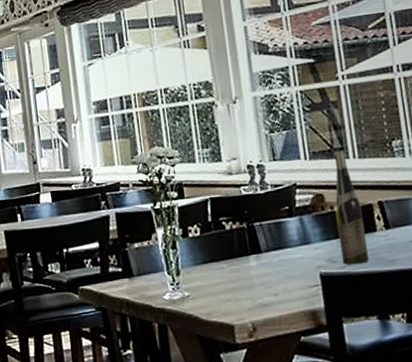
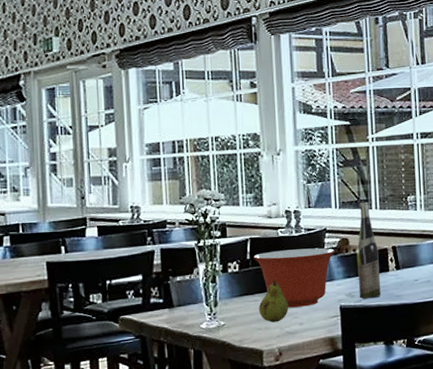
mixing bowl: none [215,206,308,276] -> present [253,248,335,308]
fruit: none [225,243,260,294] -> present [258,279,289,323]

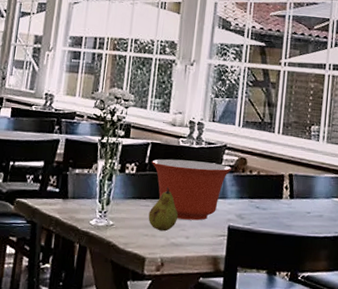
wine bottle: present [356,202,382,298] -> none [249,125,275,224]

